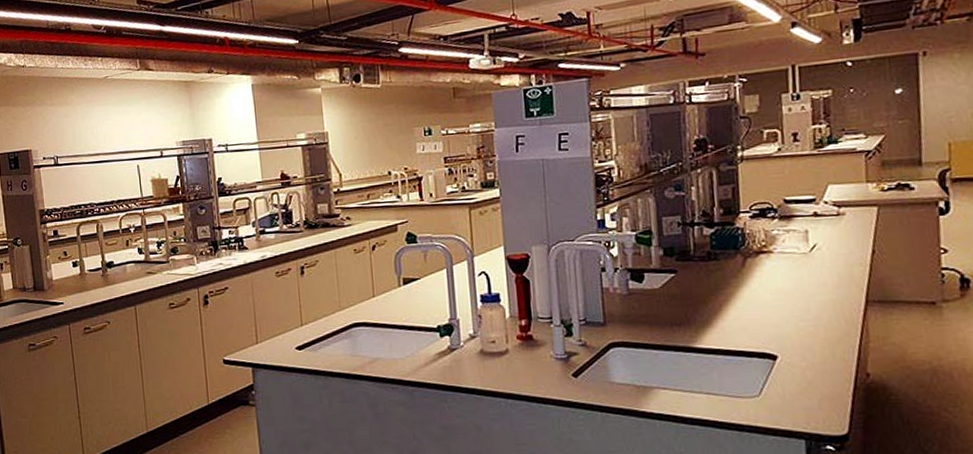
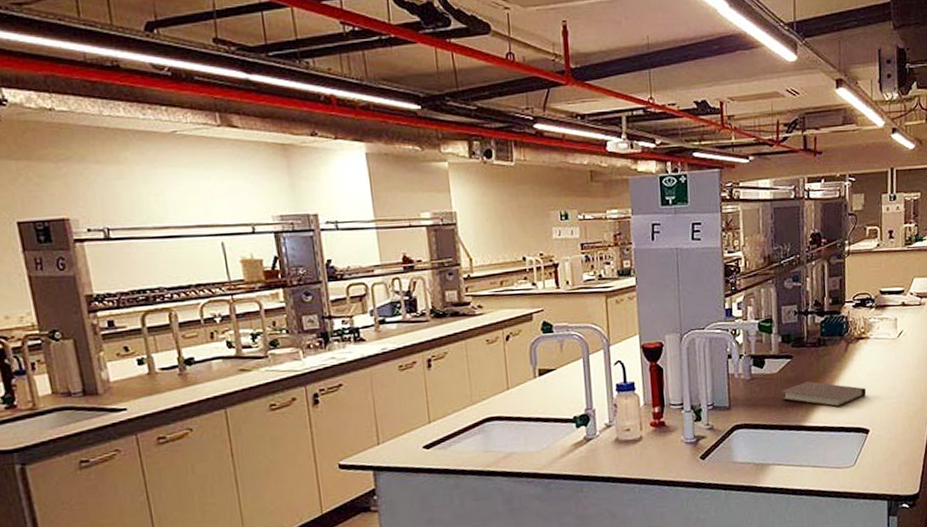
notebook: none [665,298,772,329] -> present [781,381,867,408]

